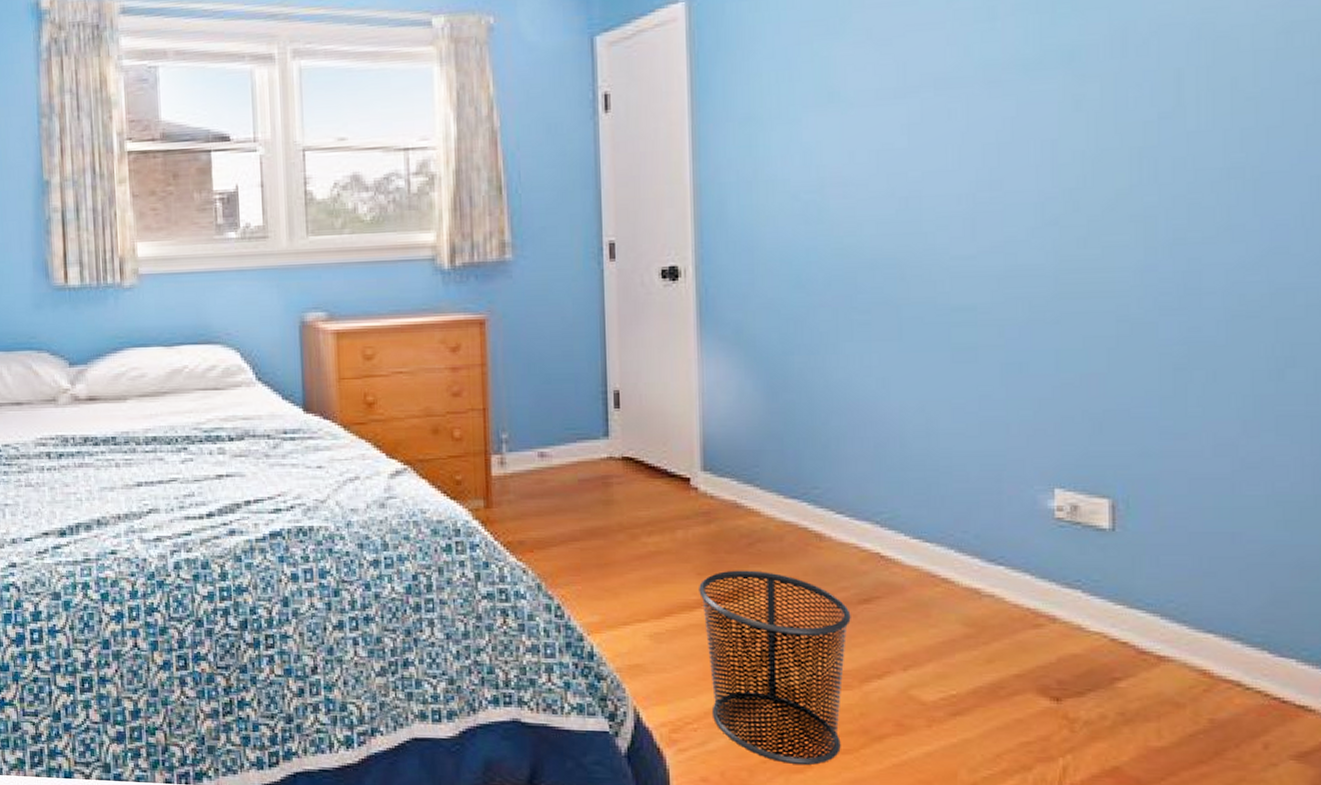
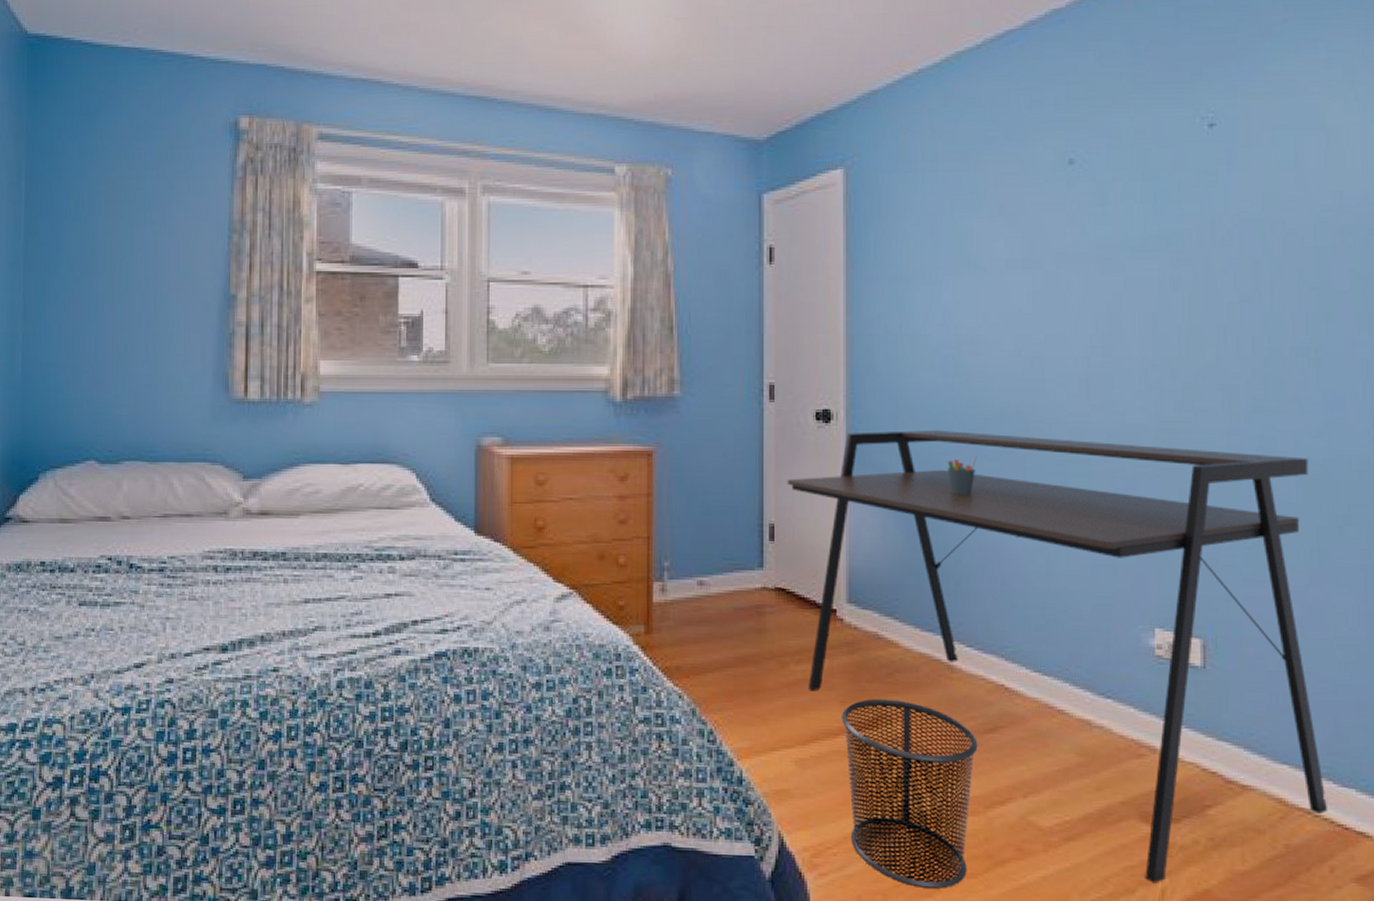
desk: none [631,282,1262,760] -> present [787,429,1328,884]
pen holder: none [811,310,845,352] -> present [947,457,977,495]

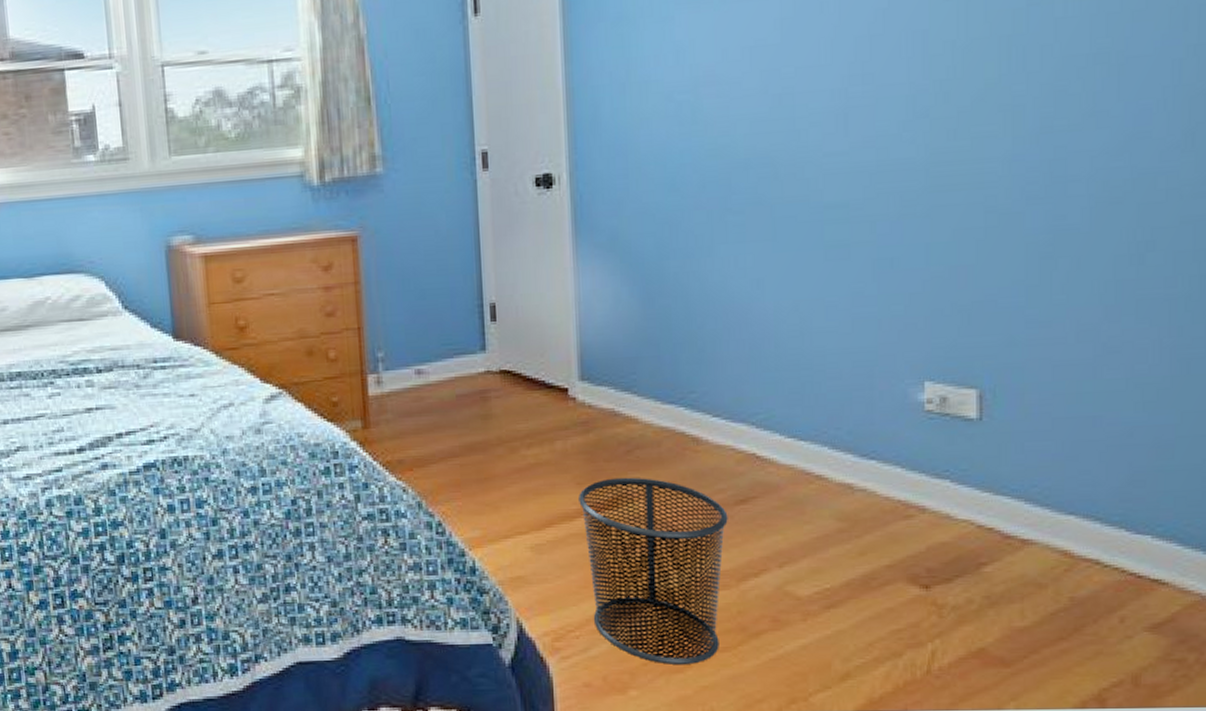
desk: present [787,429,1328,884] -> none [507,180,1120,645]
pen holder: present [947,457,977,495] -> none [686,212,719,255]

